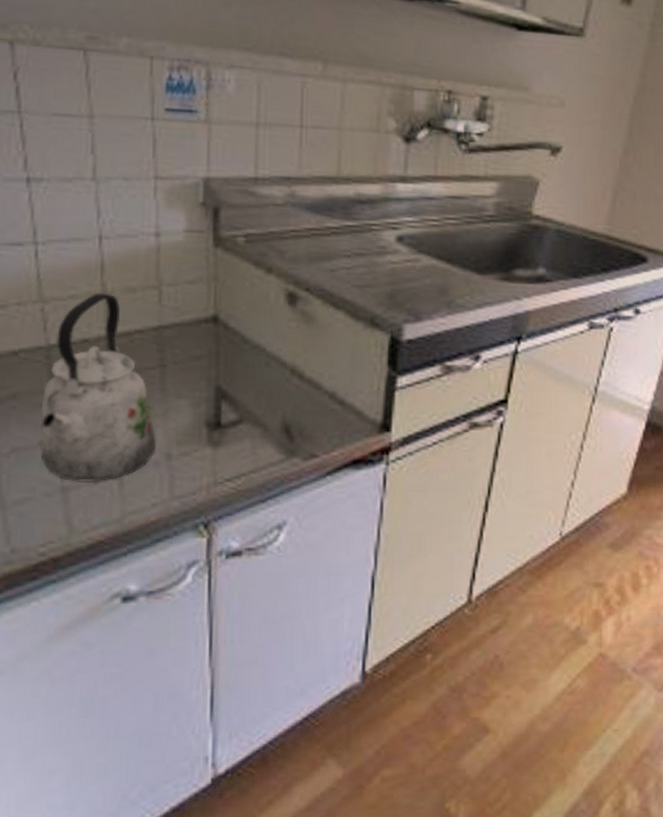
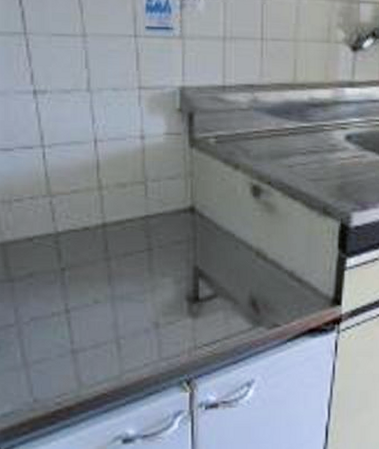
kettle: present [39,292,156,483] -> none [53,188,146,347]

